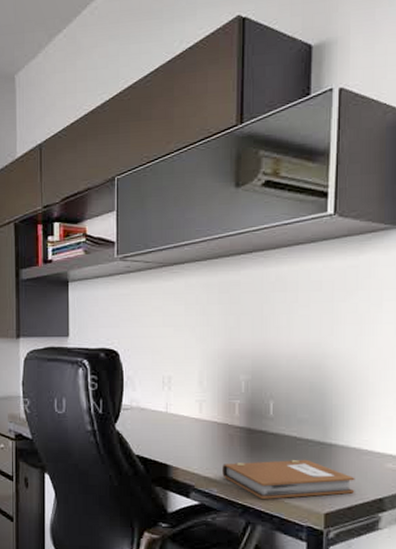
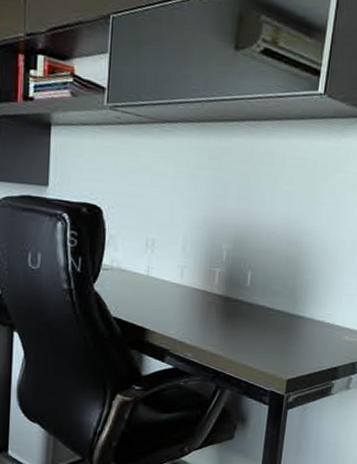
notebook: present [222,459,355,499] -> none [198,329,317,365]

